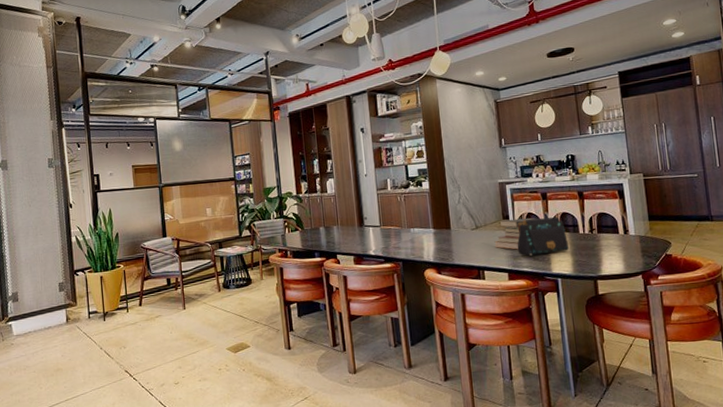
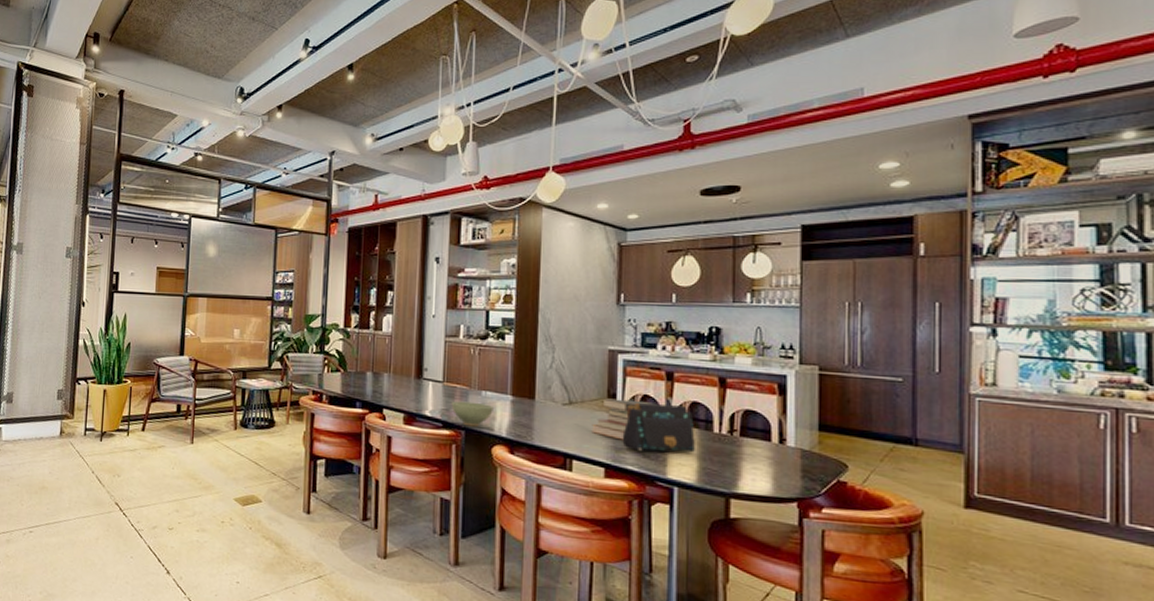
bowl: none [389,238,422,258] -> present [451,401,495,427]

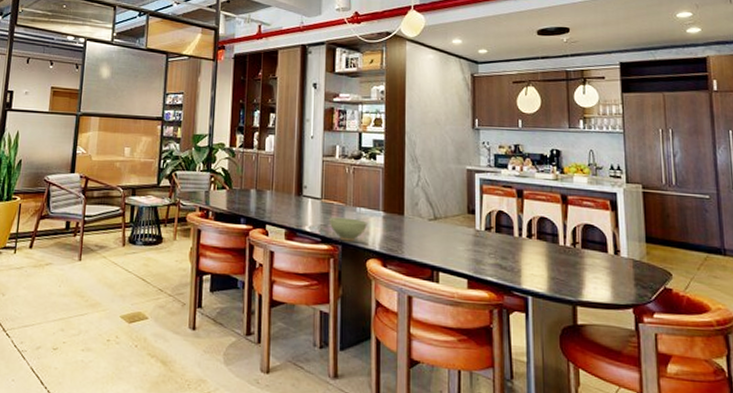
books: present [591,398,656,440] -> none [455,214,509,253]
handbag: present [622,402,695,453] -> none [482,217,544,265]

